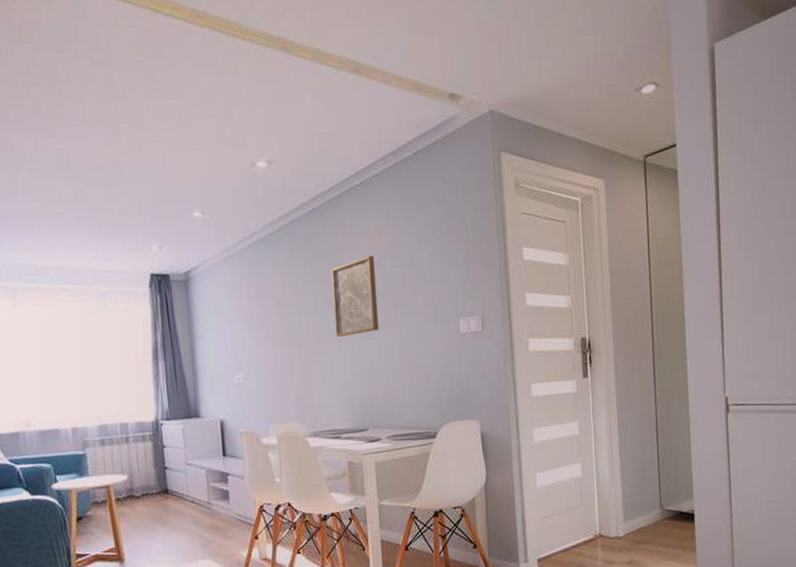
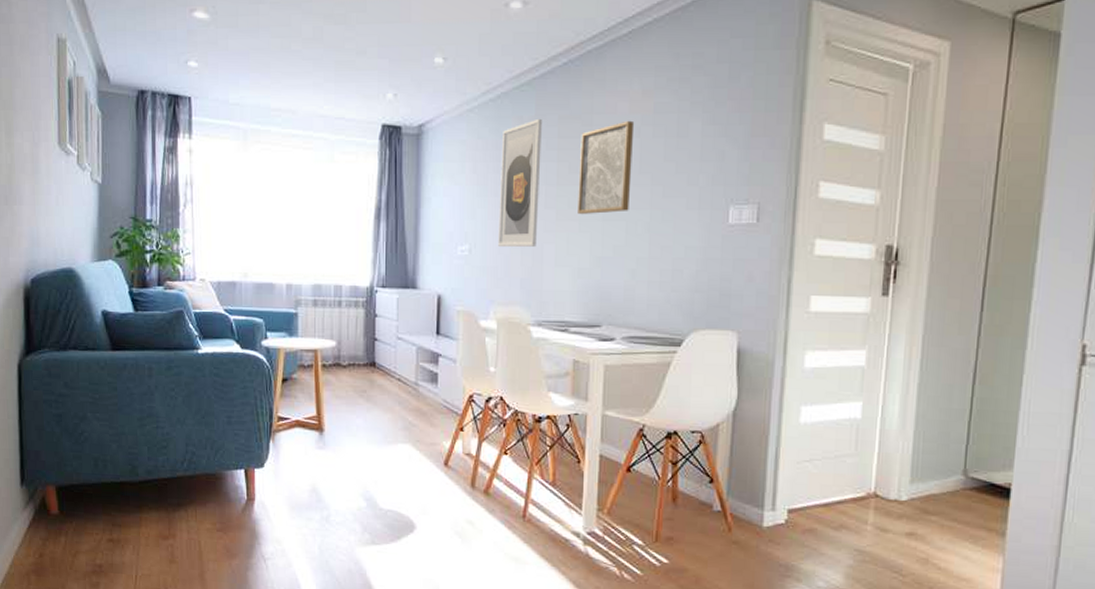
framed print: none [263,258,304,371] -> present [498,118,542,247]

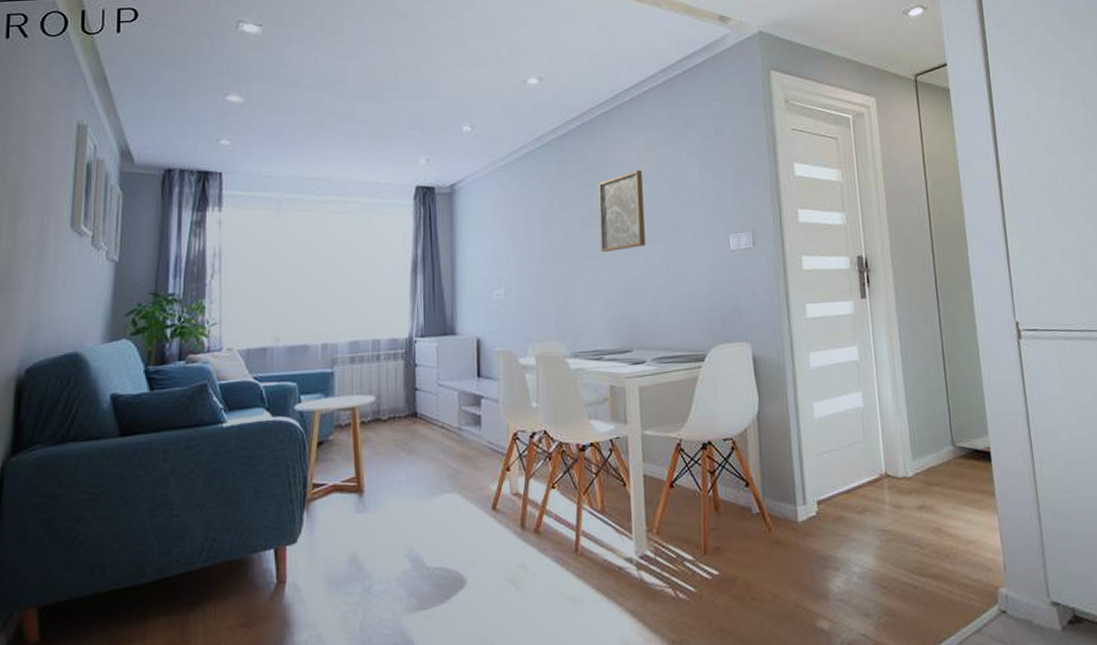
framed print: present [498,118,542,247] -> none [529,172,567,287]

